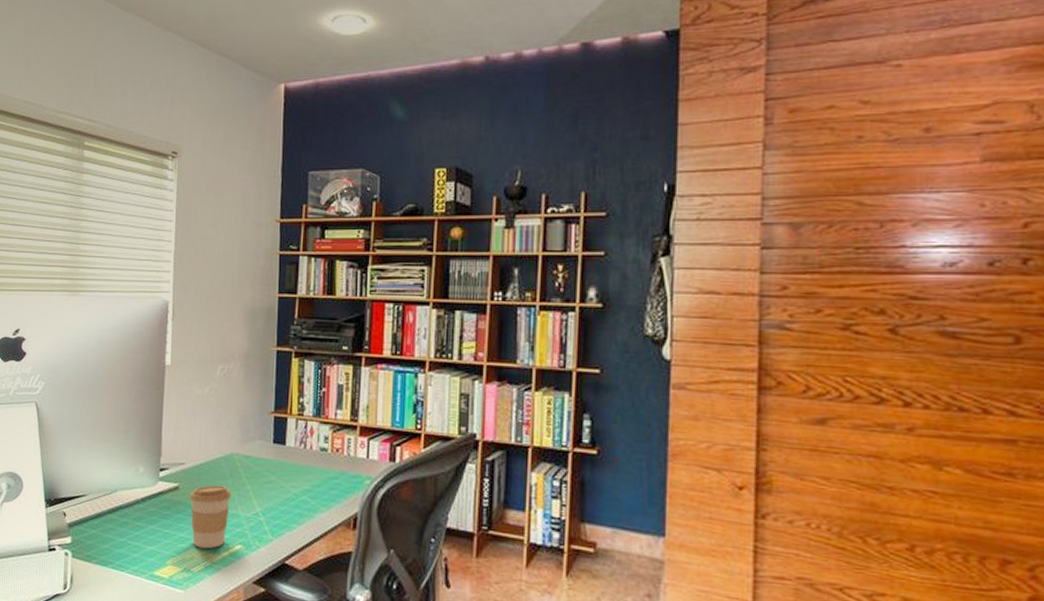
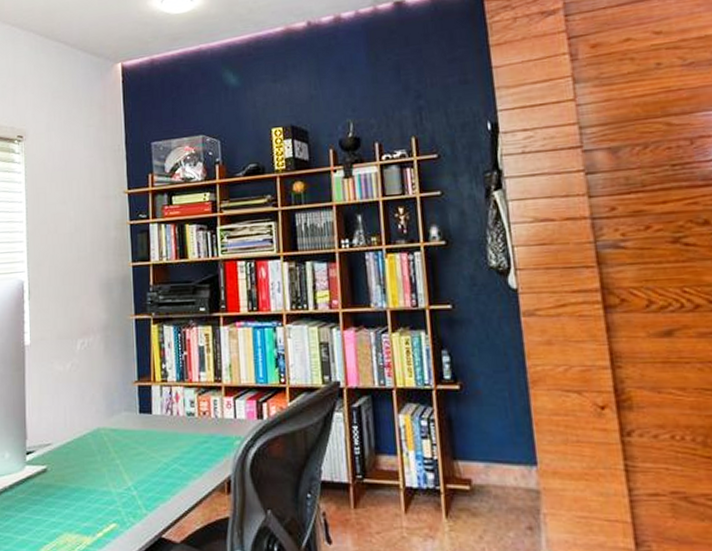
coffee cup: present [189,485,232,549] -> none [58,463,102,532]

